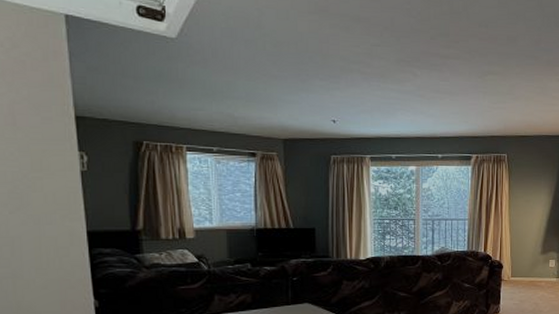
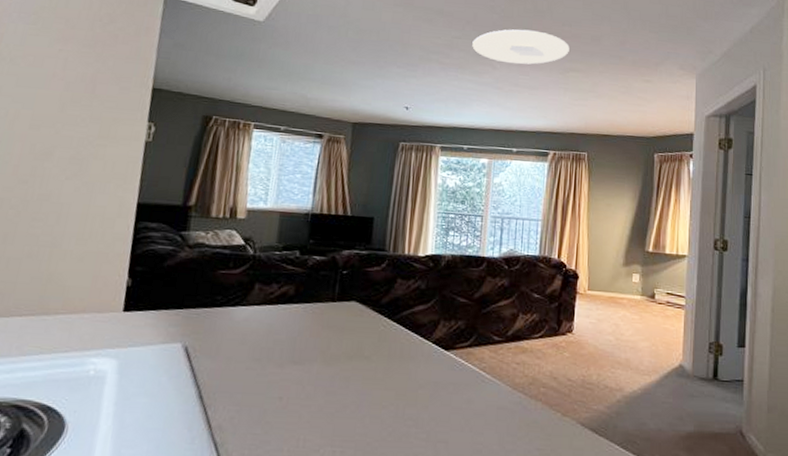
ceiling light: none [392,33,487,70] -> present [472,29,570,65]

